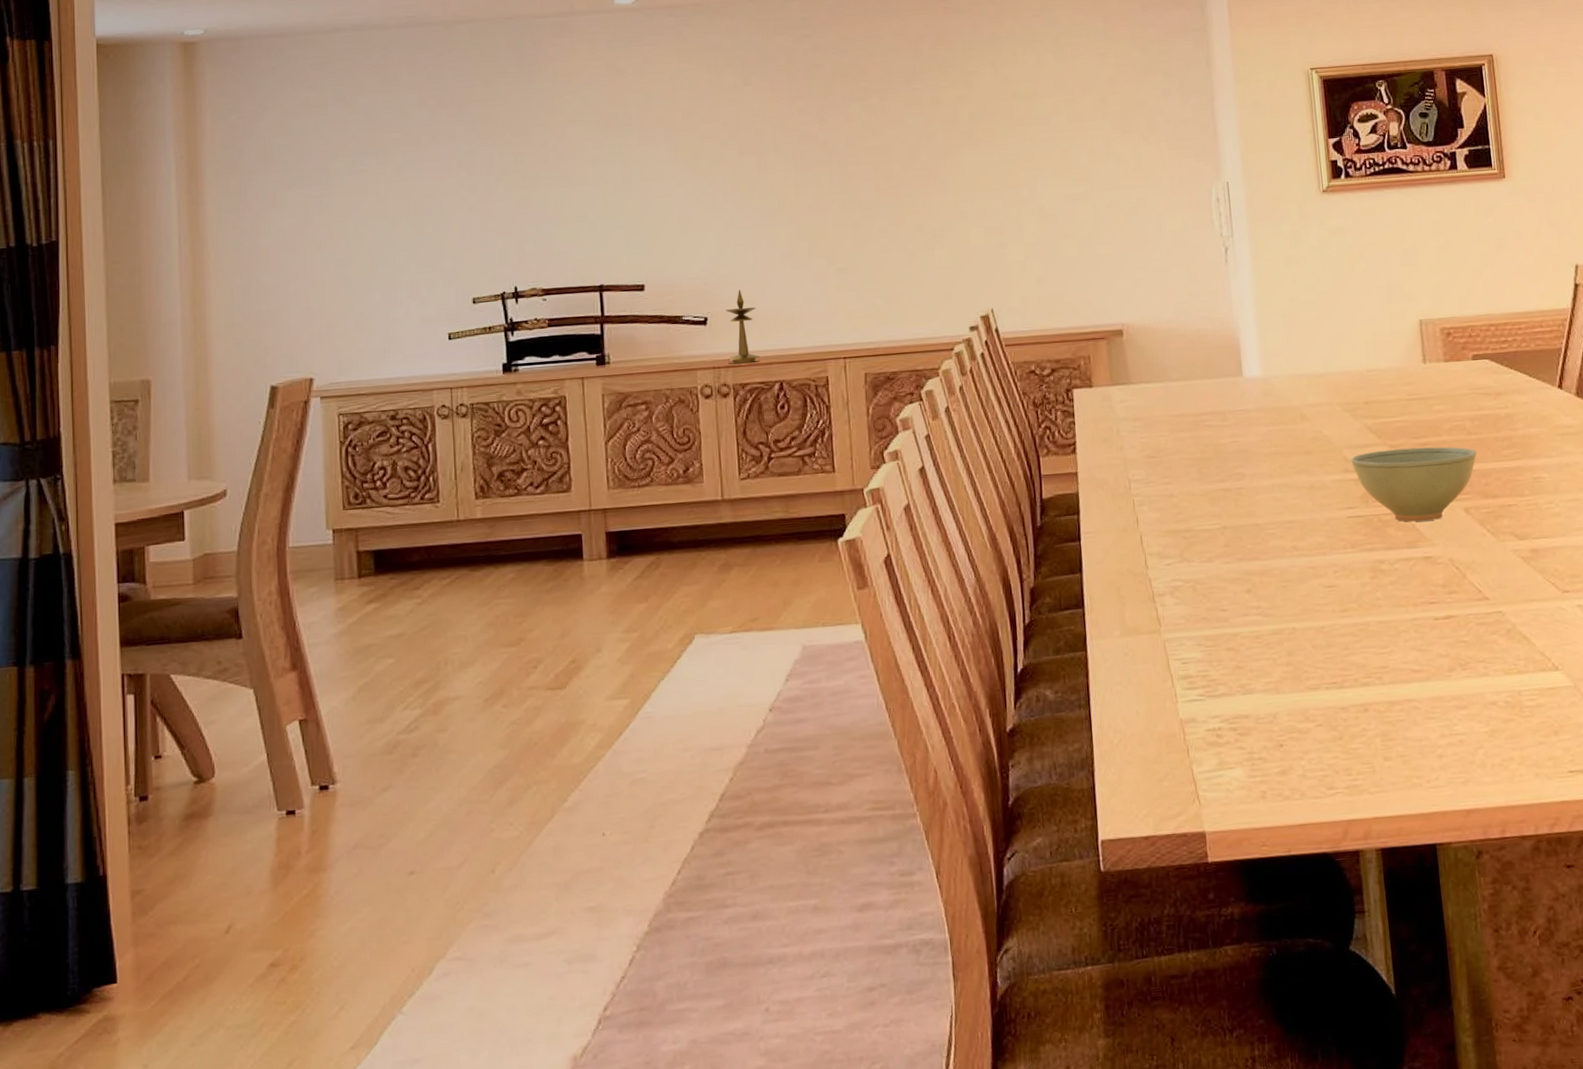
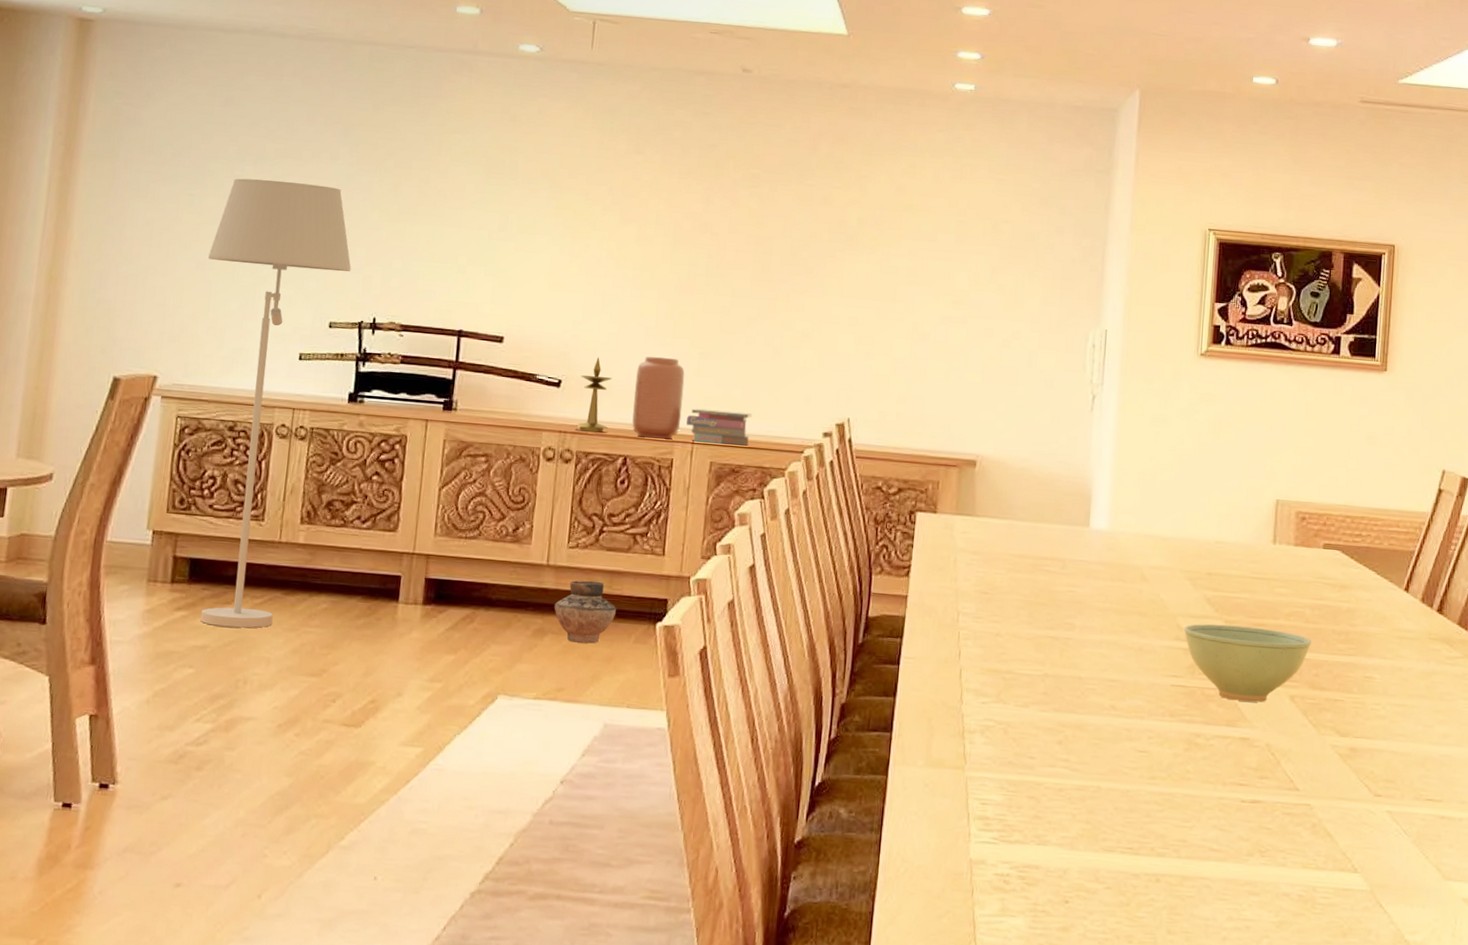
floor lamp: none [345,166,485,613] -> present [200,178,351,628]
ceramic pot: none [735,507,797,571] -> present [554,580,617,644]
vase: none [779,279,830,360] -> present [632,356,685,440]
books: none [835,319,899,357] -> present [686,408,752,447]

